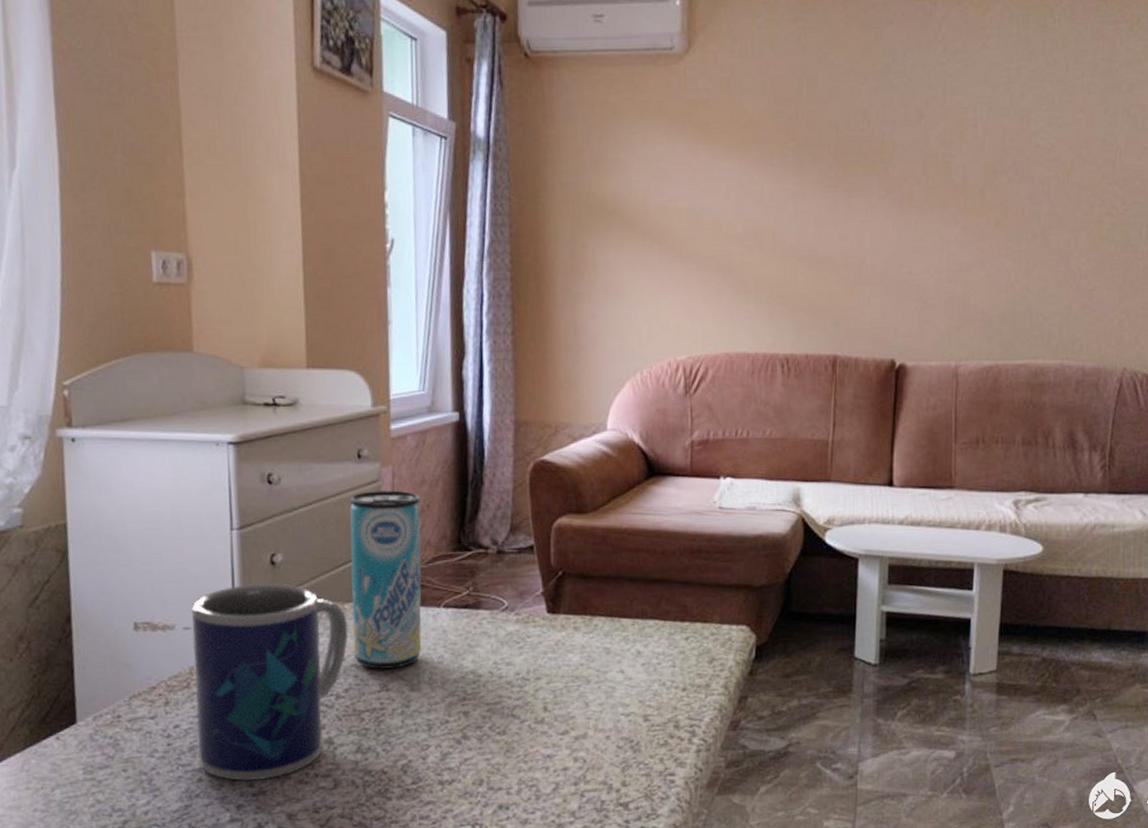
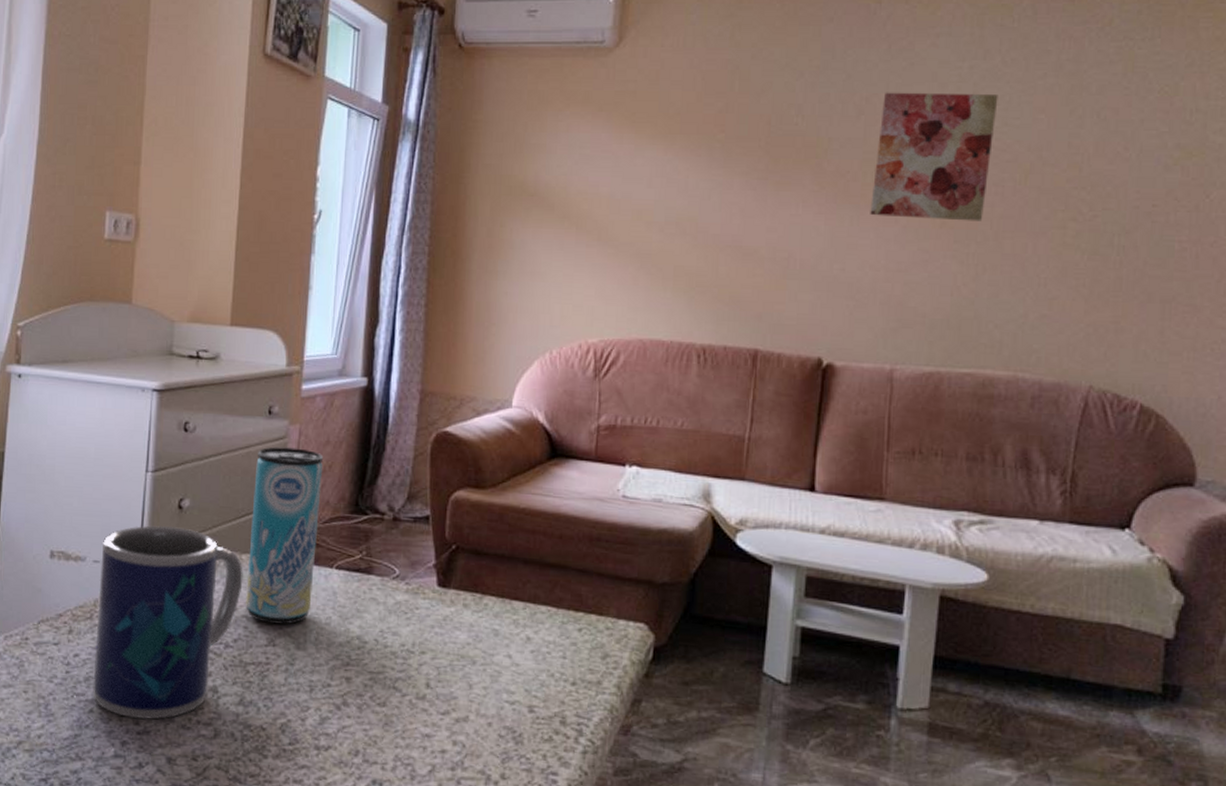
wall art: none [933,94,1043,220] -> present [870,92,998,221]

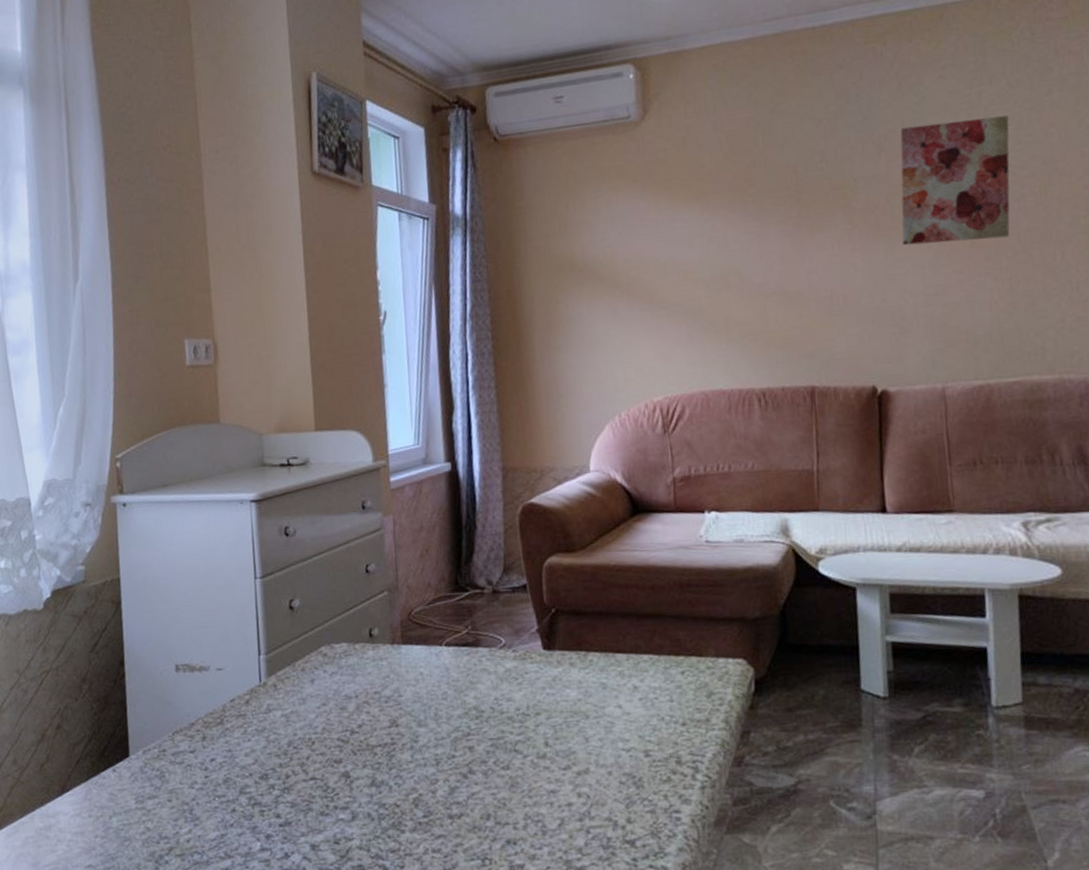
mug: present [93,525,243,720] -> none [222,626,360,813]
beverage can: present [246,447,324,625] -> none [357,537,427,706]

